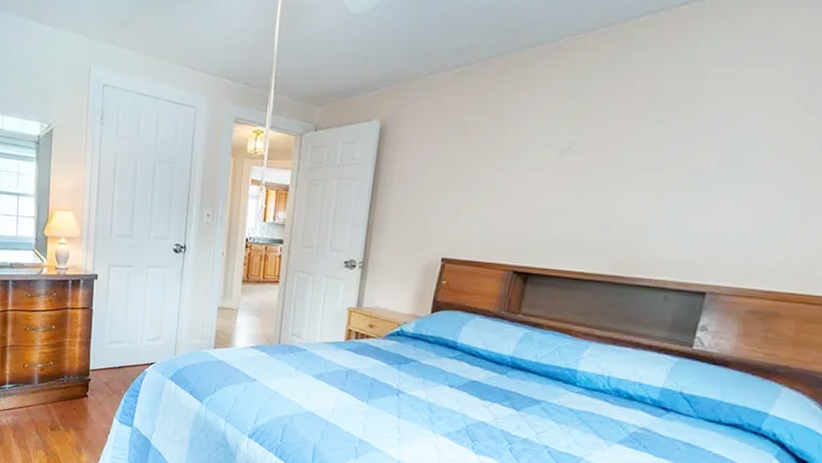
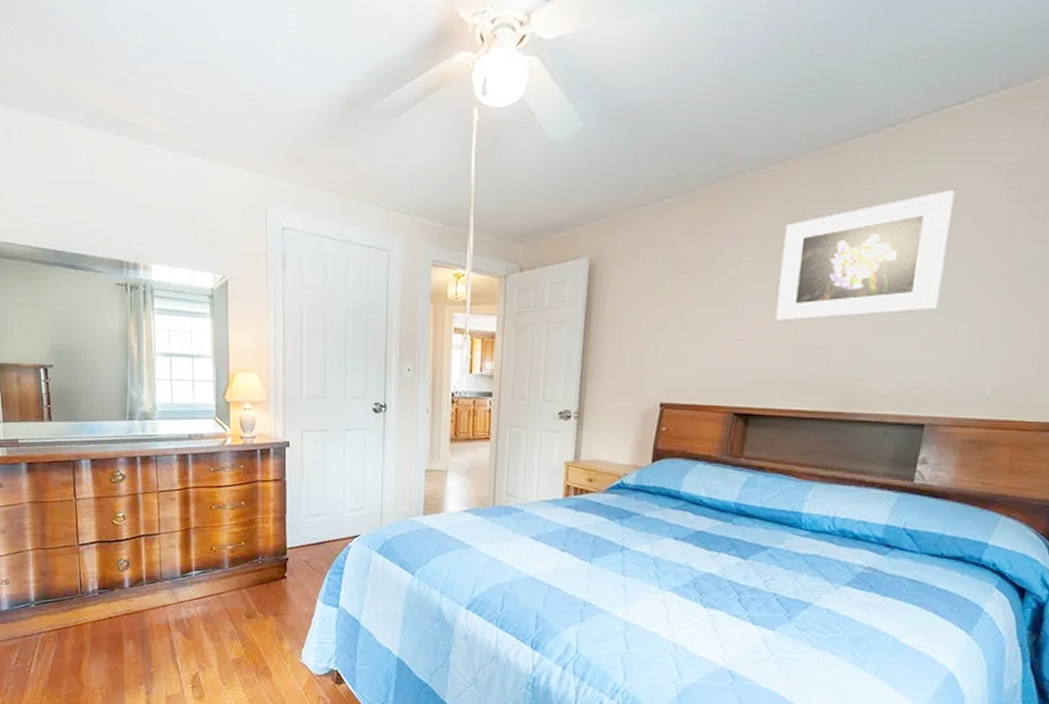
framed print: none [559,67,747,187] -> present [776,190,955,322]

